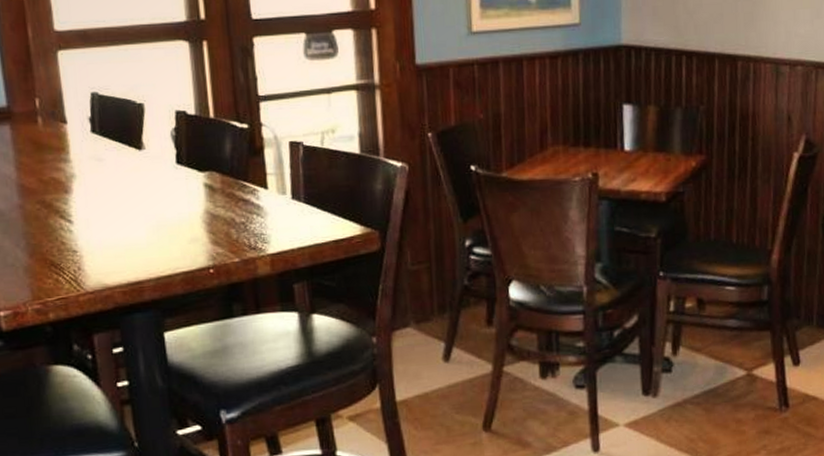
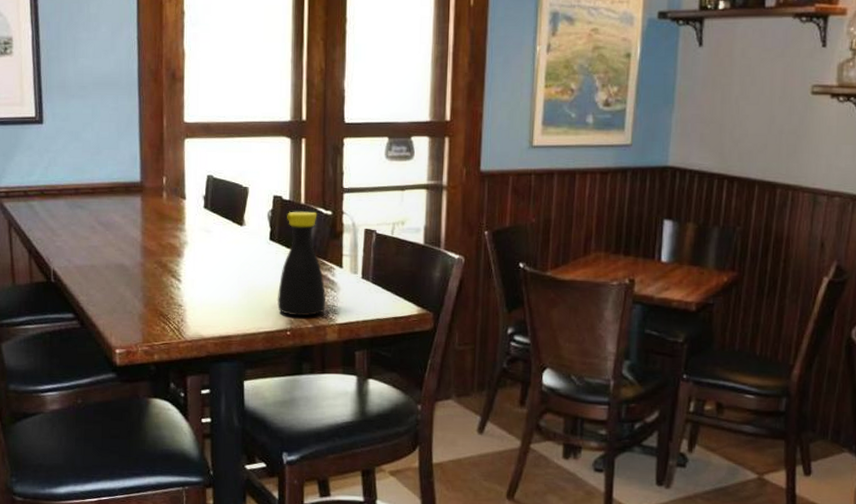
bottle: none [193,126,252,250] -> present [277,211,326,317]

